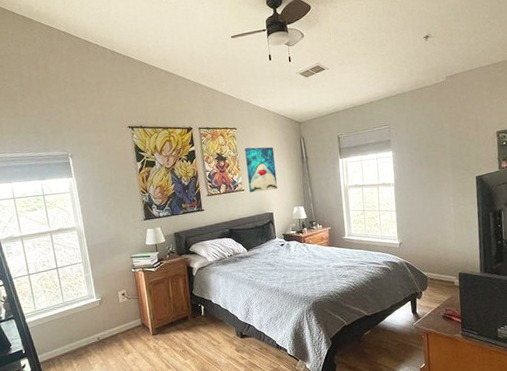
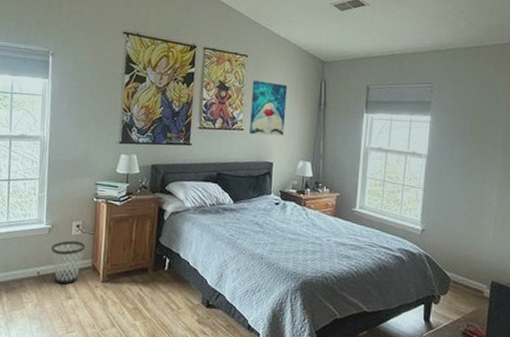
wastebasket: none [105,306,133,344] -> present [51,240,86,285]

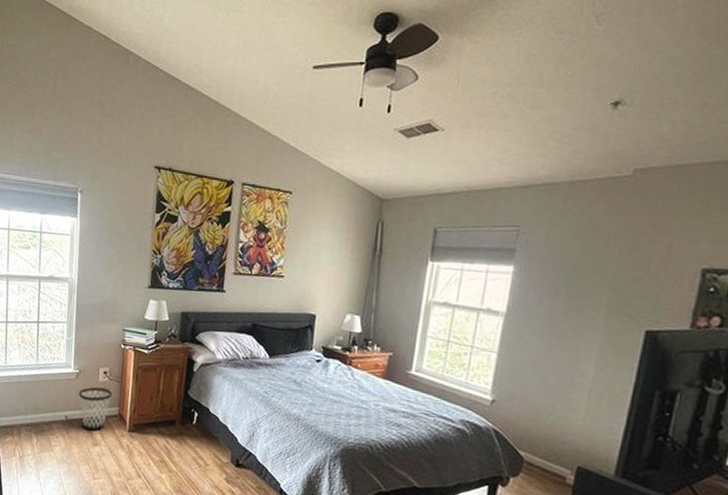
wall art: present [249,81,288,136] -> none [290,221,338,285]

